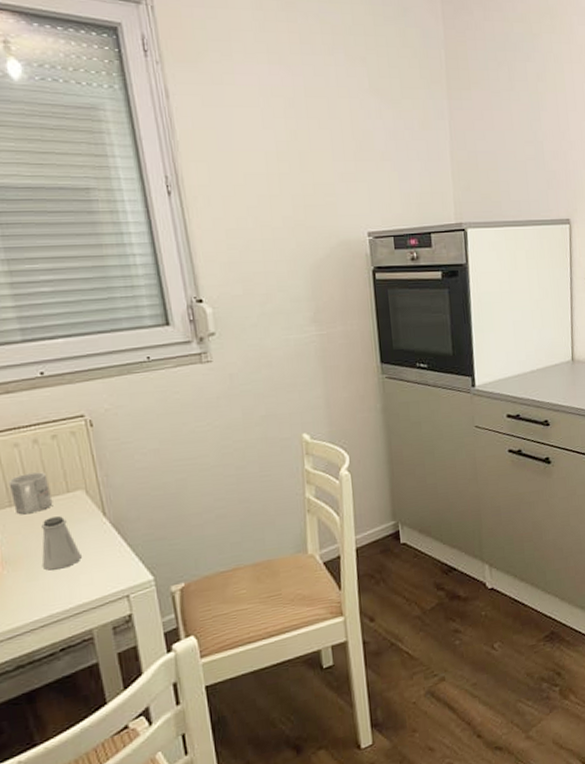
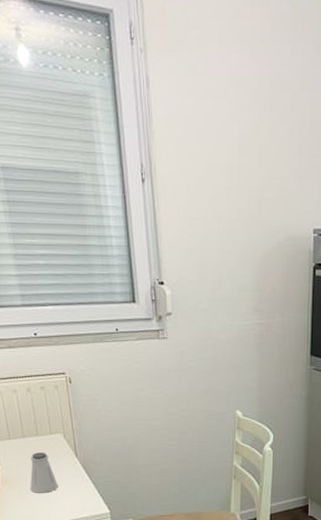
mug: present [8,472,53,515] -> none [8,415,40,447]

